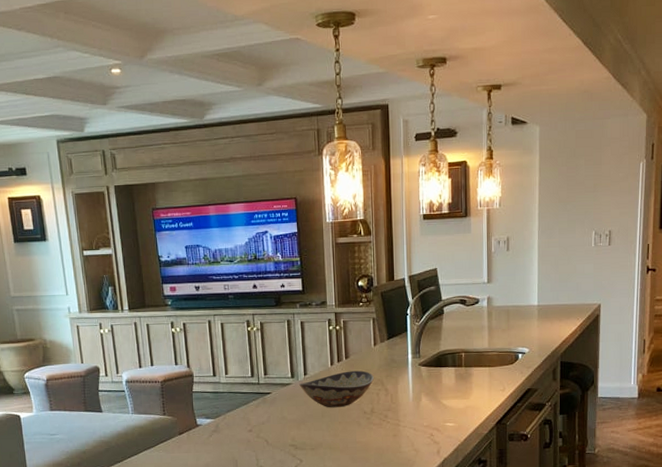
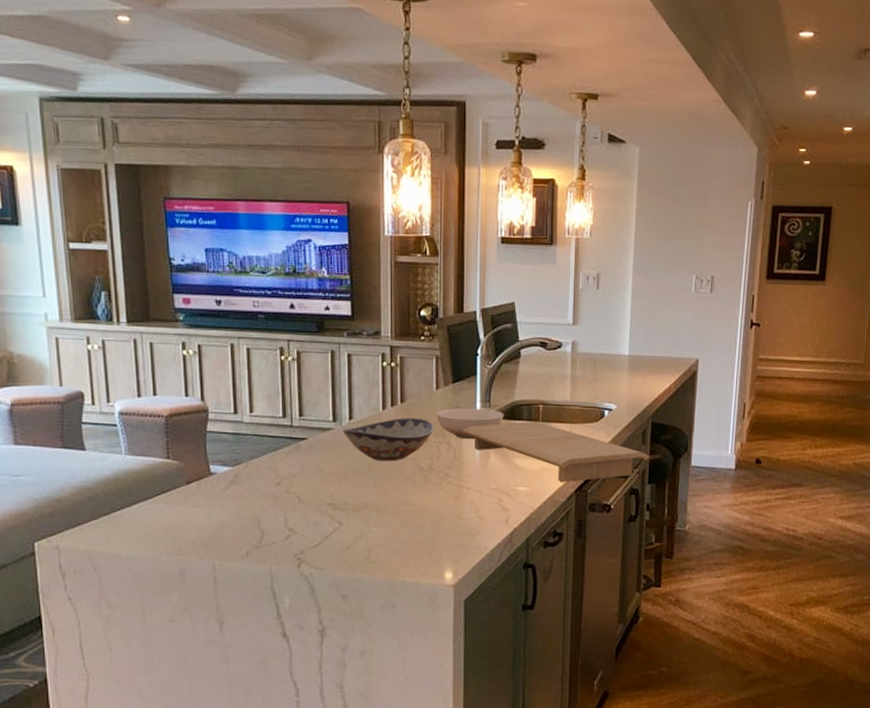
bowl: none [374,359,432,386] -> present [435,408,504,440]
cutting board: none [397,366,560,418] -> present [462,421,649,483]

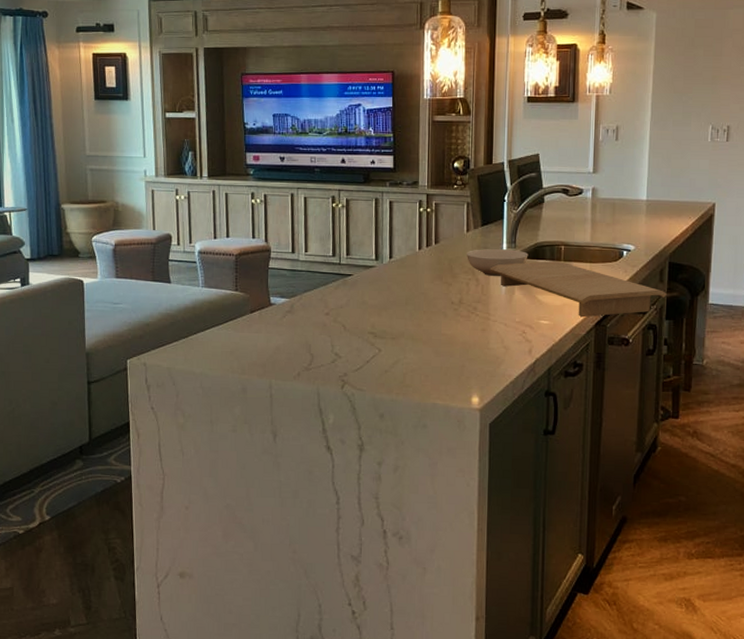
decorative bowl: present [342,418,434,462] -> none [383,257,464,296]

